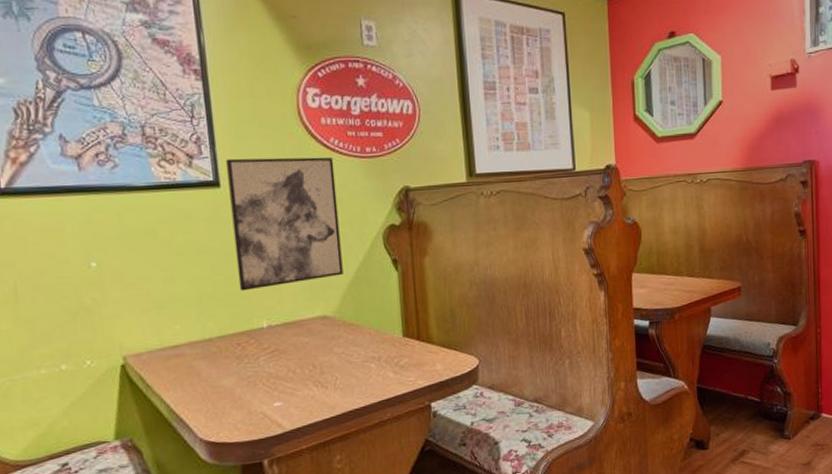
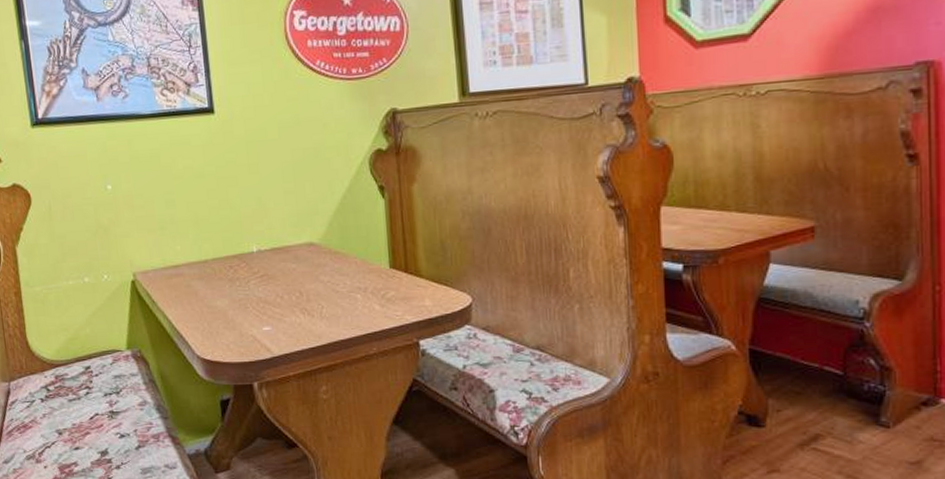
wall art: present [226,157,343,291] -> none [220,80,329,215]

